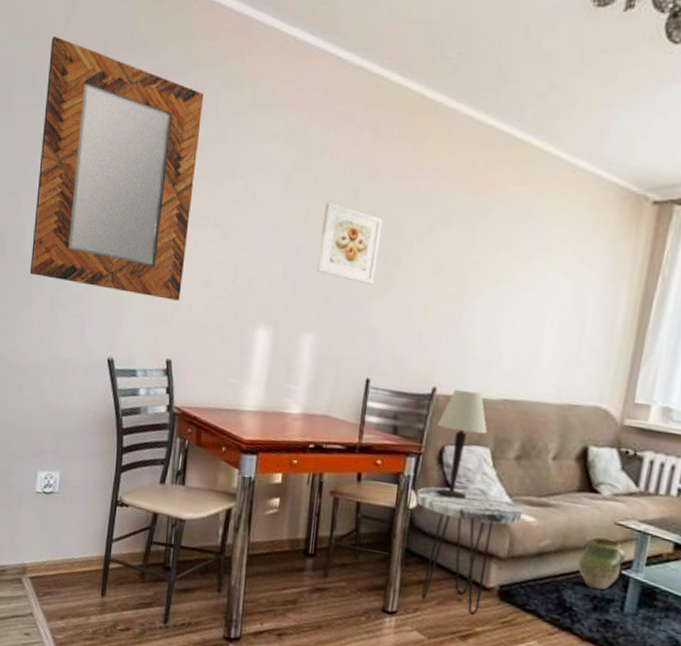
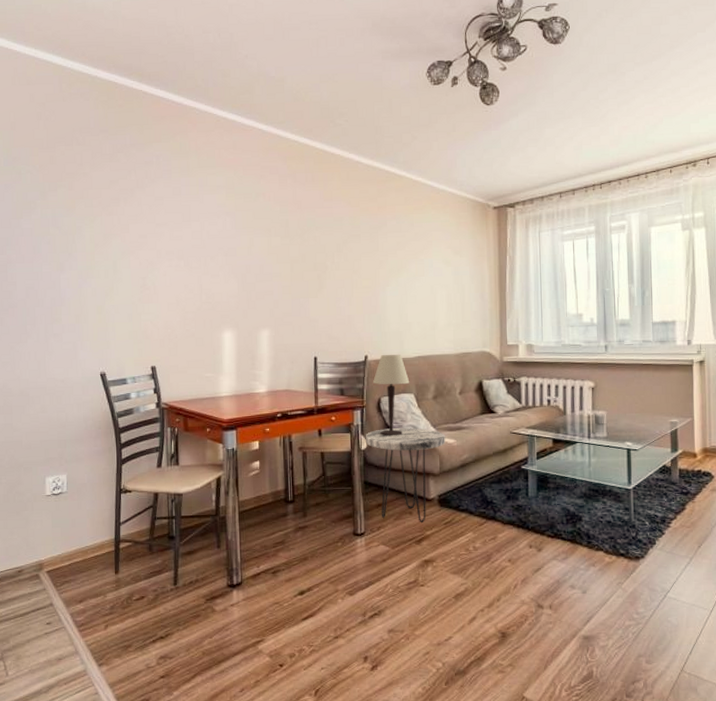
home mirror: present [29,35,203,301] -> none [23,129,159,319]
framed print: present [316,201,383,285] -> none [264,231,310,287]
ceramic jug: present [578,536,626,590] -> none [491,445,522,483]

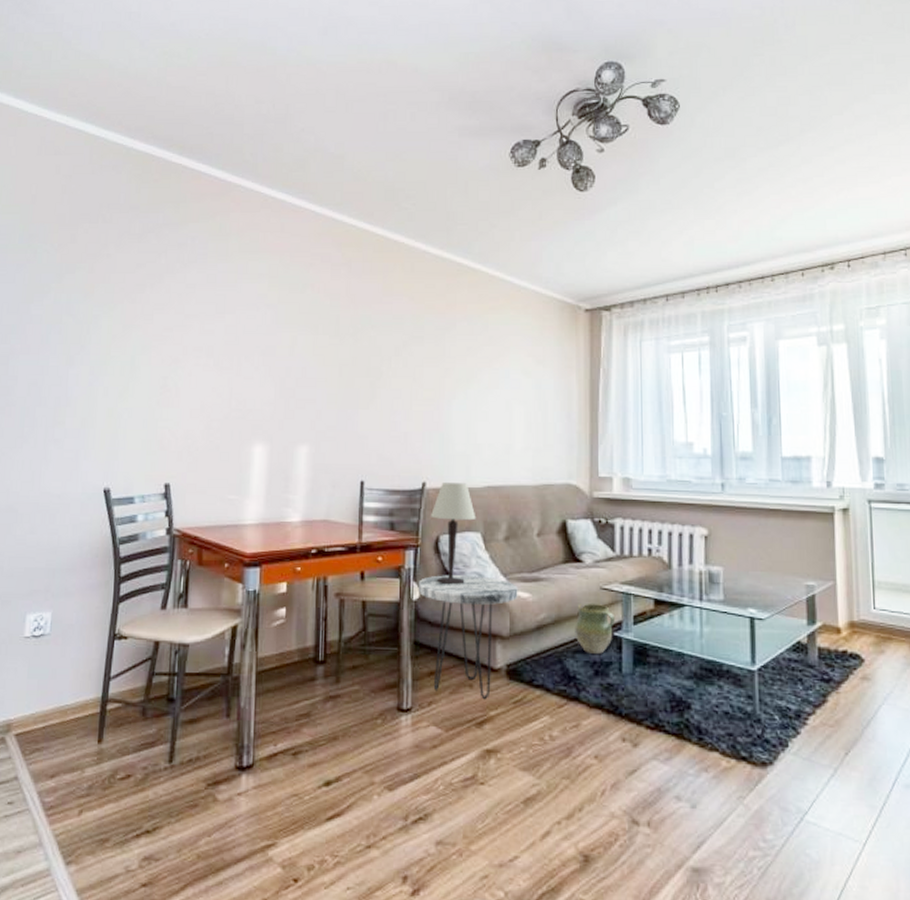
ceramic jug: none [491,445,522,483] -> present [575,604,615,654]

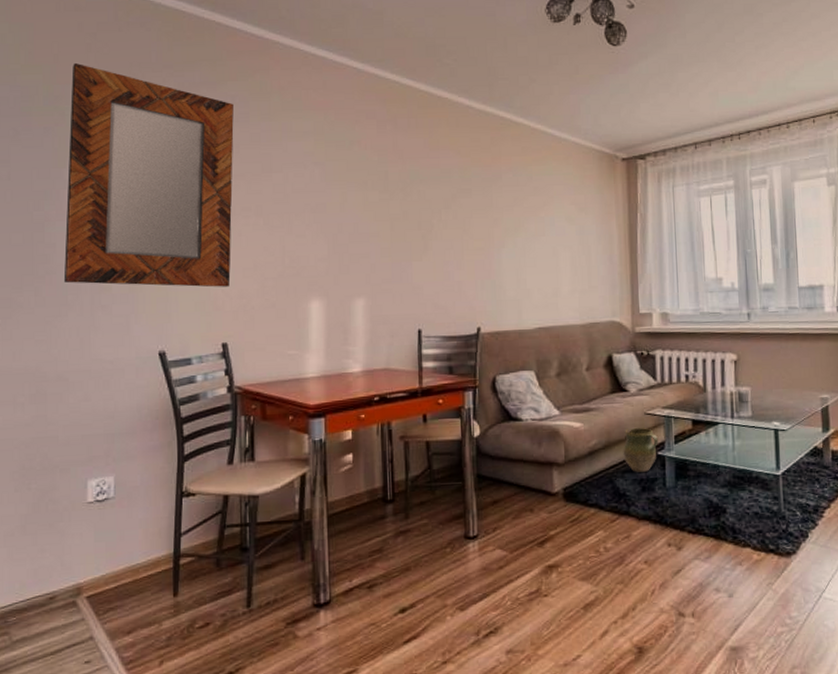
home mirror: none [21,203,193,427] -> present [63,62,234,287]
side table: present [418,575,518,699] -> none [478,410,571,521]
table lamp: present [431,483,476,585] -> none [487,326,530,421]

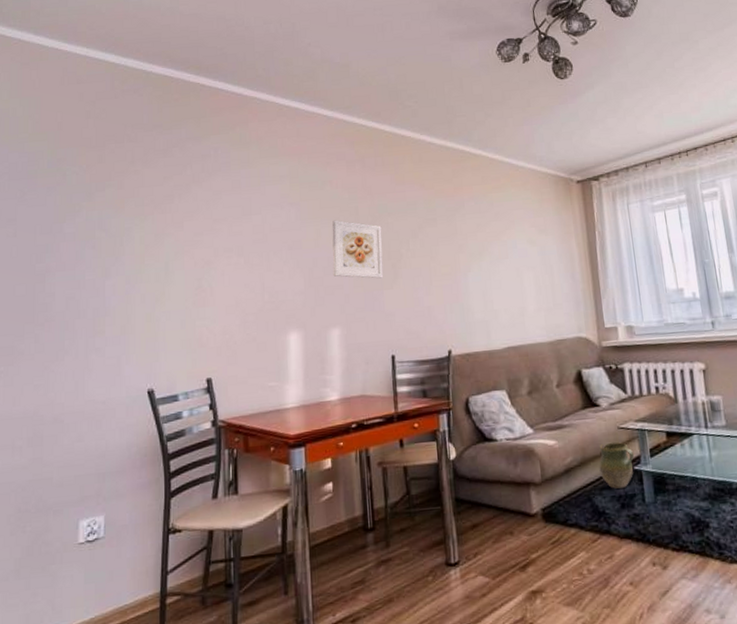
home mirror: present [63,62,234,287] -> none [61,128,217,329]
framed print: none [359,184,413,249] -> present [332,220,384,279]

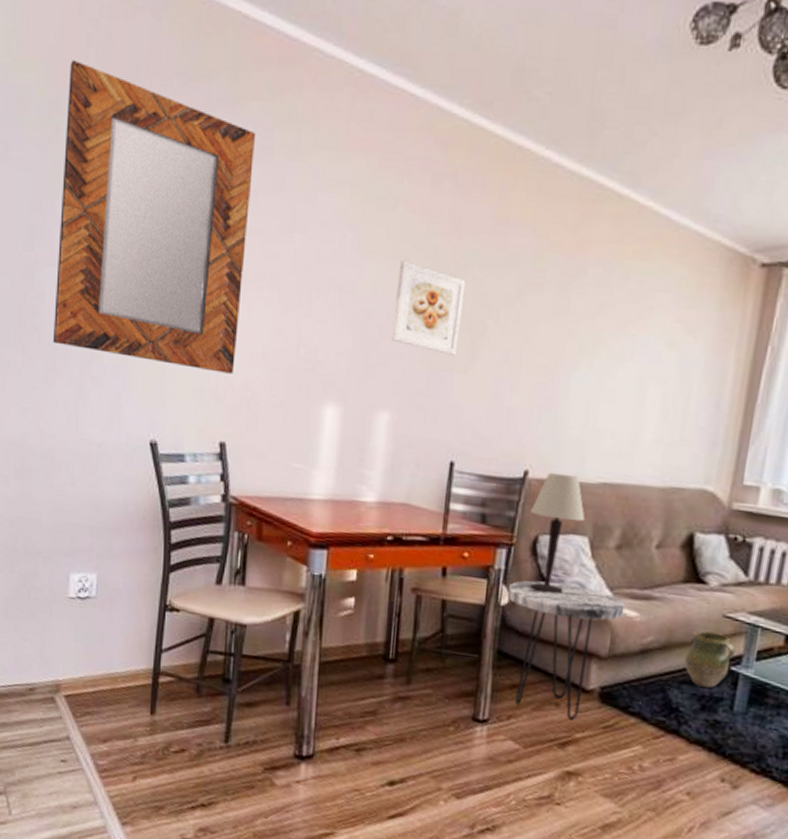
home mirror: none [61,128,217,329] -> present [52,59,255,374]
side table: none [453,430,545,544] -> present [507,580,625,720]
table lamp: none [459,346,501,442] -> present [529,473,586,595]

